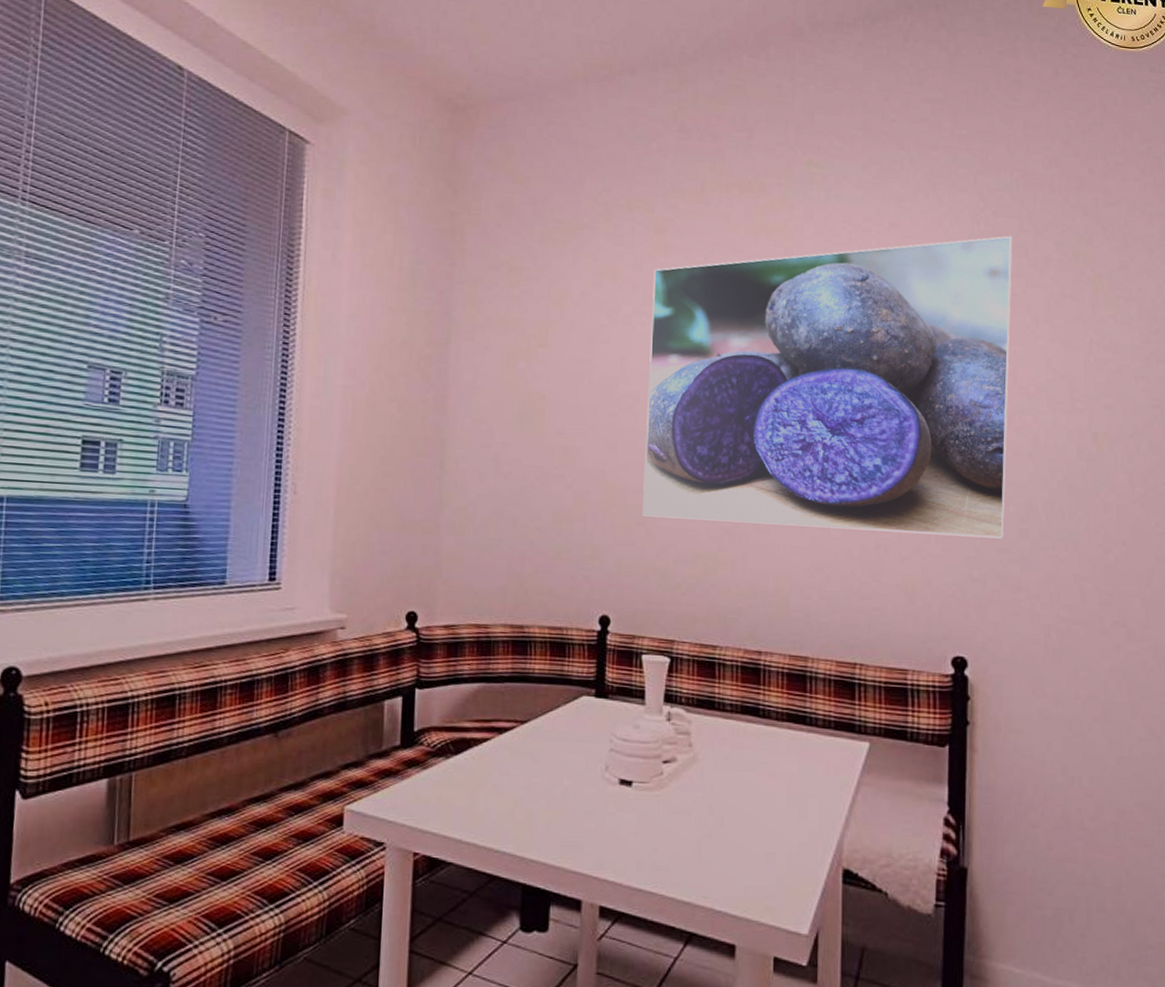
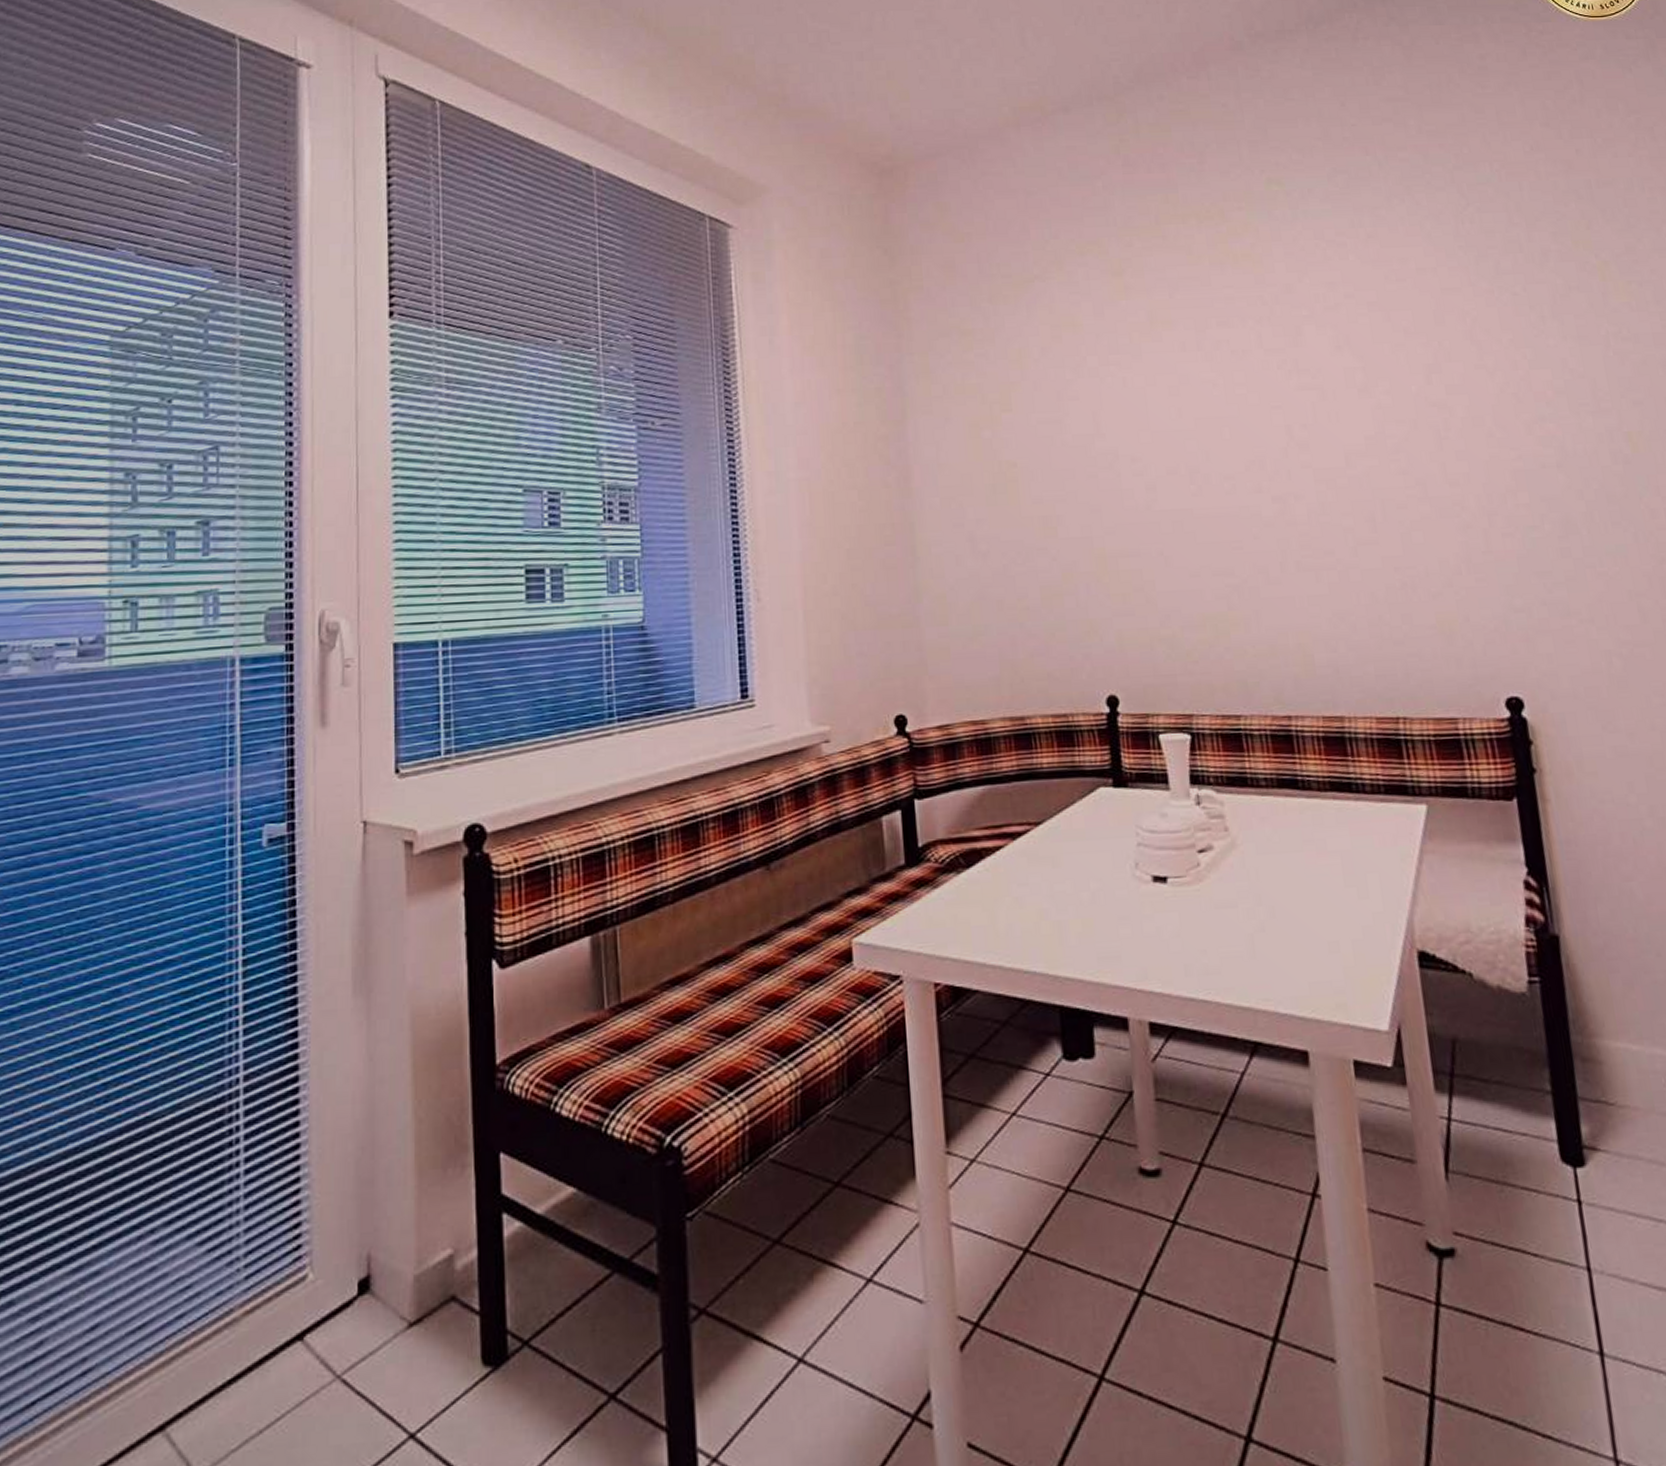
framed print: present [642,235,1013,539] -> none [1116,231,1543,582]

